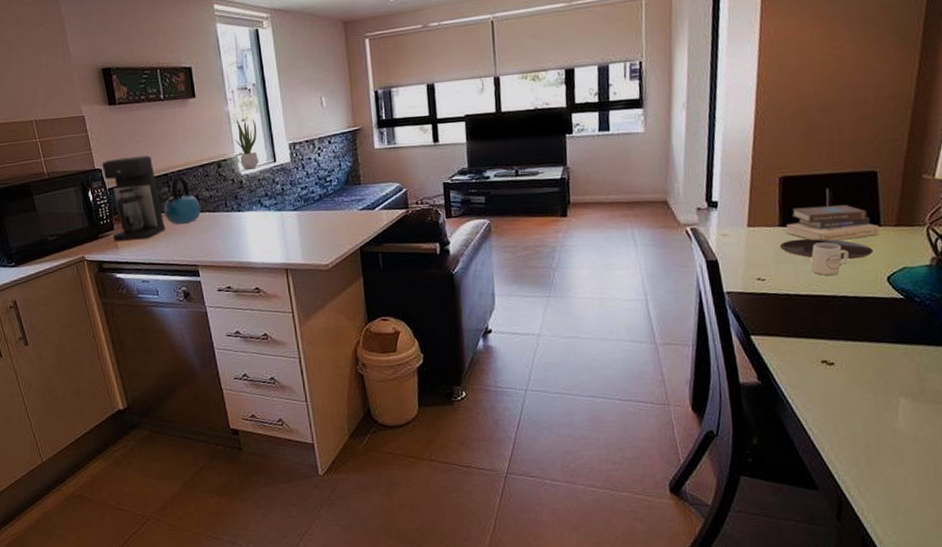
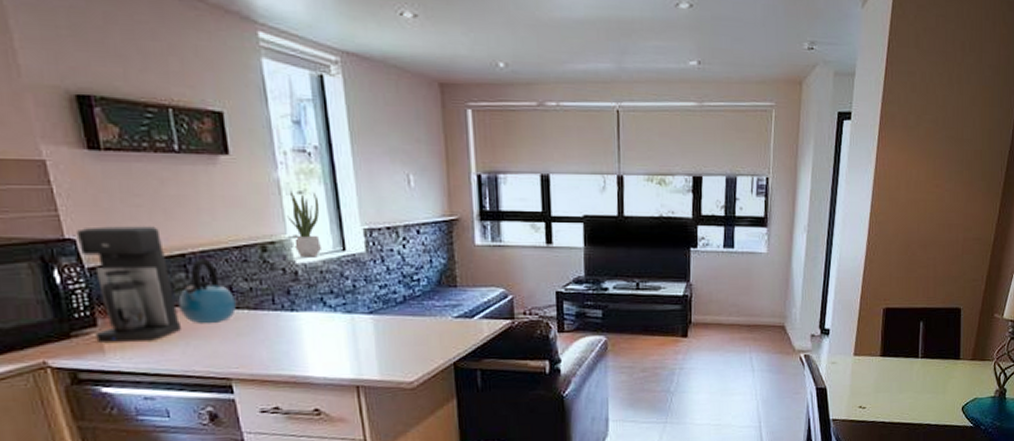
plate: present [779,238,873,260] -> none [879,369,953,390]
books: present [785,205,880,241] -> none [885,338,960,372]
mug: present [811,242,849,276] -> none [904,373,934,405]

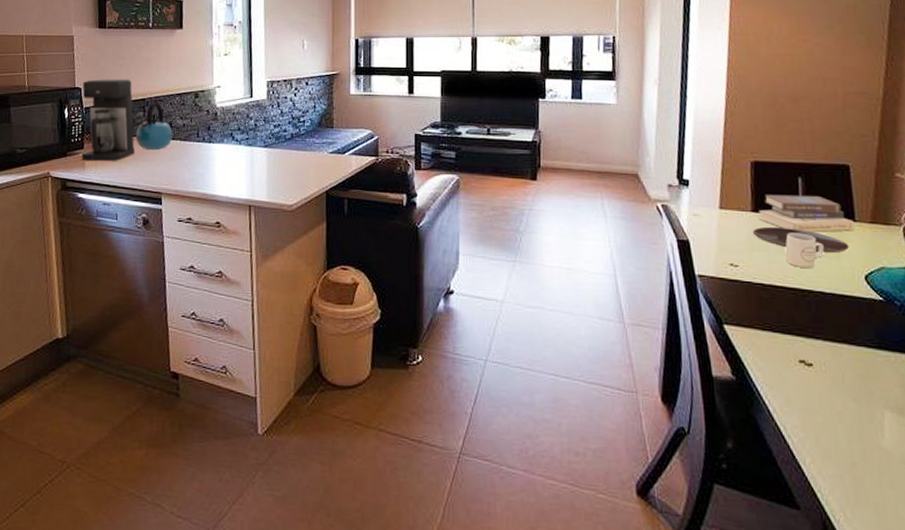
potted plant: present [287,192,321,257] -> none [215,54,238,102]
plate: none [879,369,953,390] -> present [752,226,849,254]
books: none [885,338,960,372] -> present [758,194,855,232]
mug: none [904,373,934,405] -> present [785,232,824,269]

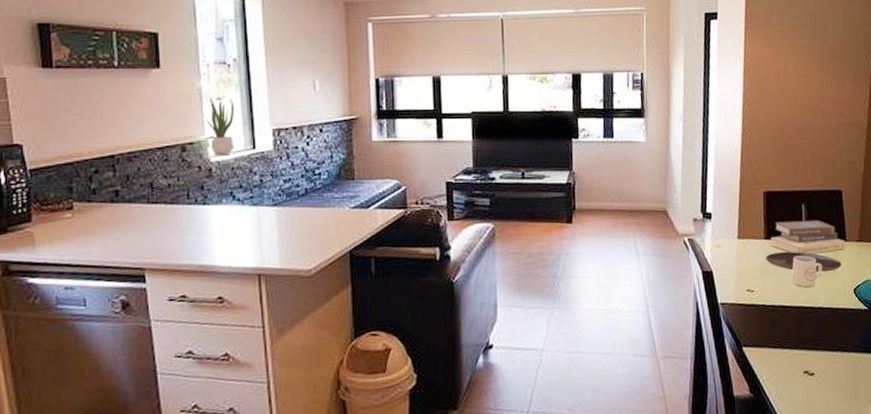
coffee maker: present [81,79,136,162] -> none [23,132,106,238]
kettle: present [135,102,173,149] -> none [104,159,156,217]
potted plant: none [215,54,238,102] -> present [206,98,235,156]

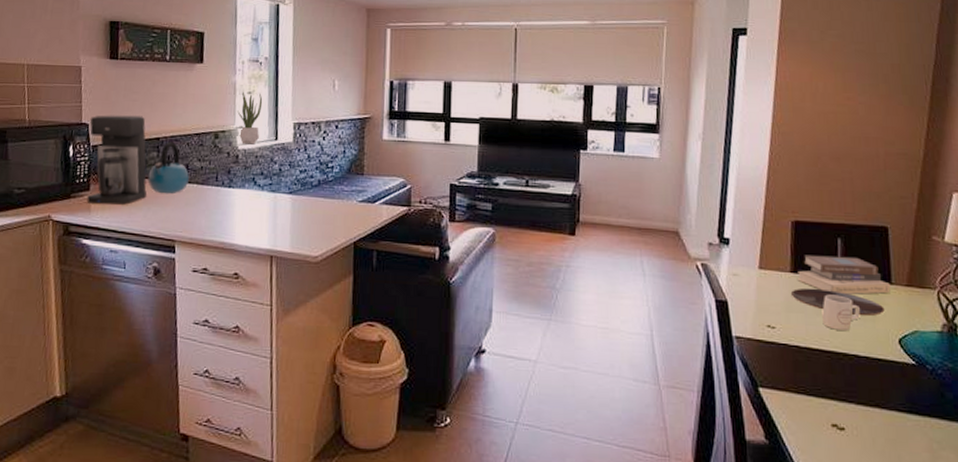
coffee maker: none [23,132,106,238] -> present [87,115,148,206]
kettle: none [104,159,156,217] -> present [148,141,190,193]

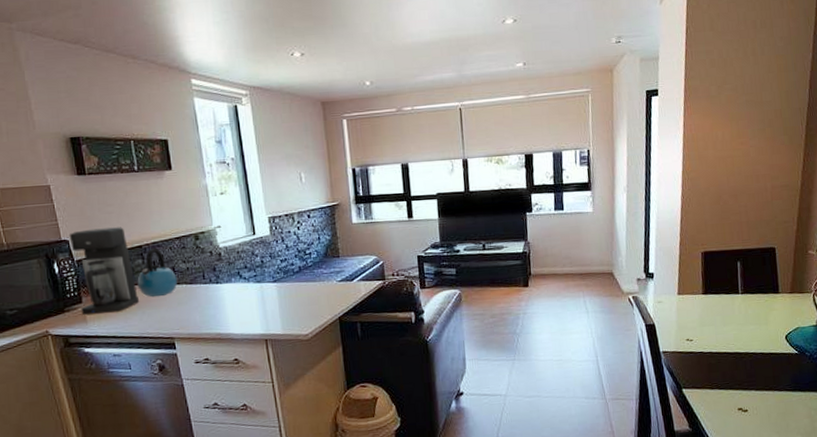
potted plant: present [237,92,263,145] -> none [213,193,238,242]
plate: present [790,288,885,317] -> none [703,304,774,322]
books: present [797,255,891,295] -> none [707,275,779,306]
mug: present [822,294,860,332] -> none [727,307,756,336]

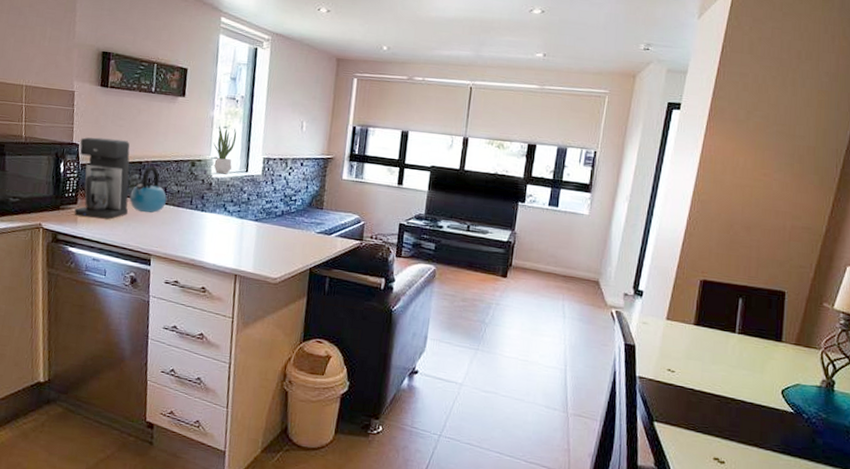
potted plant: none [213,193,238,242] -> present [213,126,237,174]

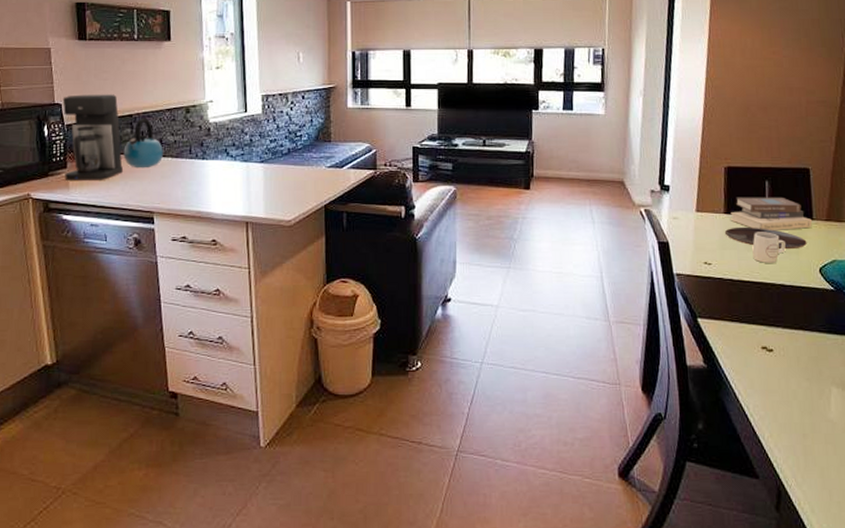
potted plant: present [213,126,237,174] -> none [207,68,231,117]
plate: none [691,339,773,368] -> present [724,226,807,250]
books: none [699,310,782,350] -> present [730,197,813,230]
mug: none [717,346,751,380] -> present [752,232,786,264]

